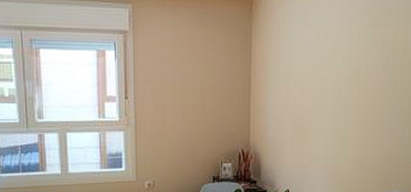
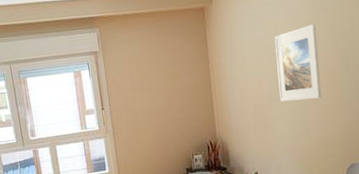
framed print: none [322,38,368,119] -> present [274,24,322,102]

